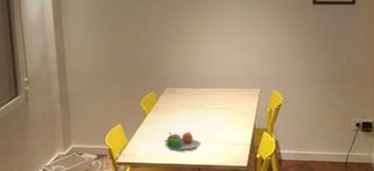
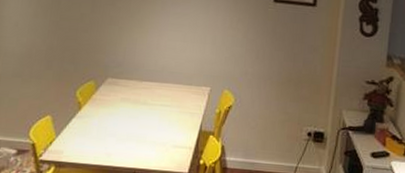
fruit bowl: present [164,132,201,152] -> none [98,129,140,153]

